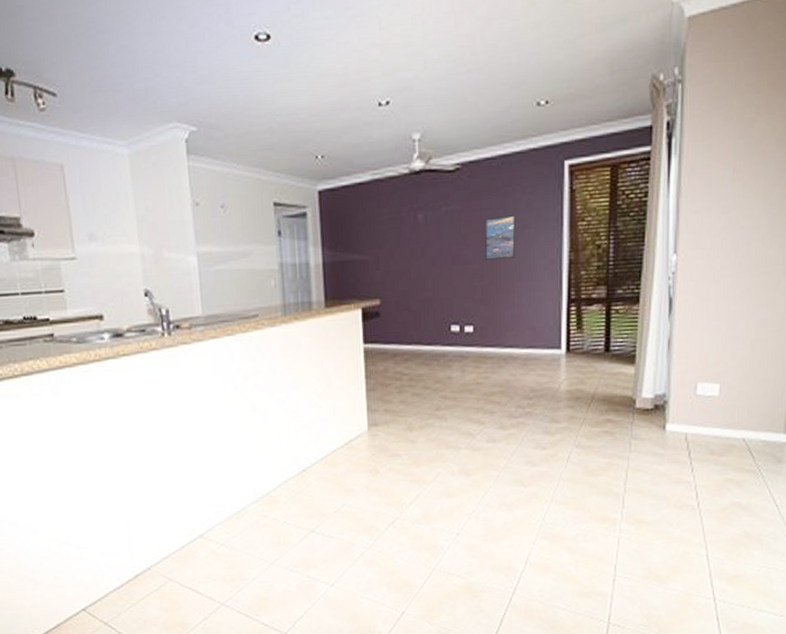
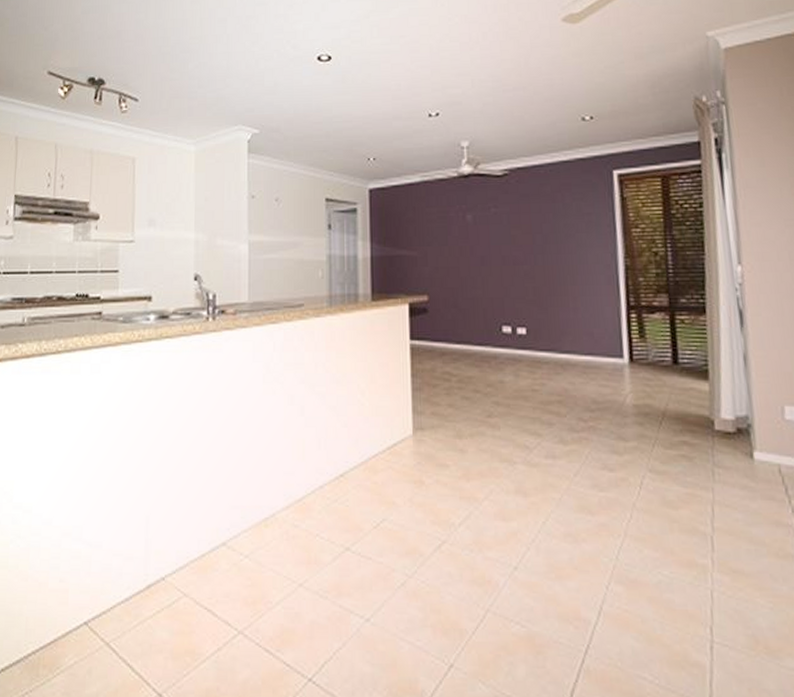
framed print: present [484,215,516,261] -> none [534,220,568,263]

